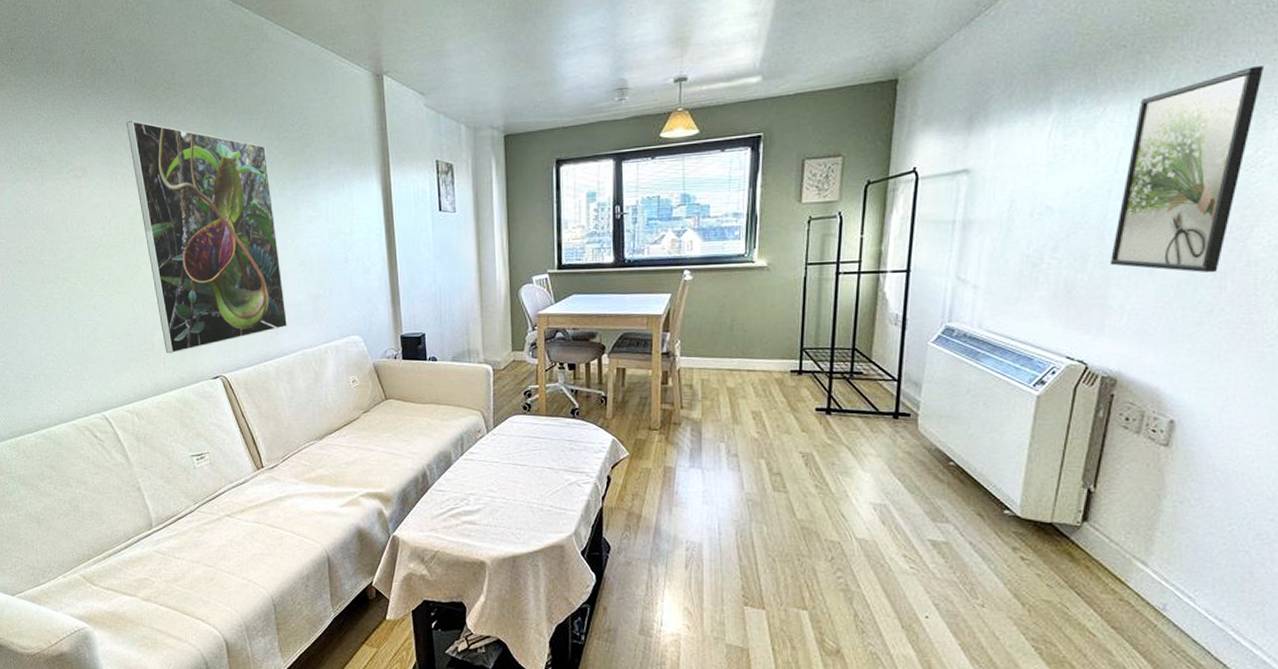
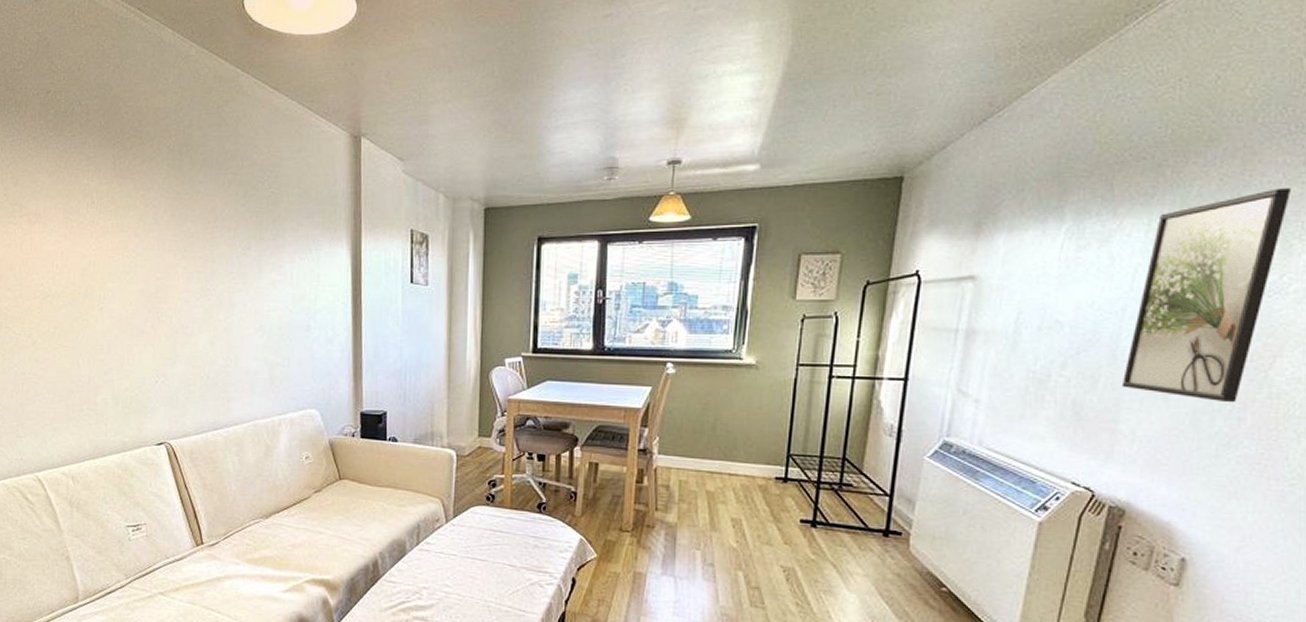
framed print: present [126,120,288,354] -> none [87,166,241,416]

